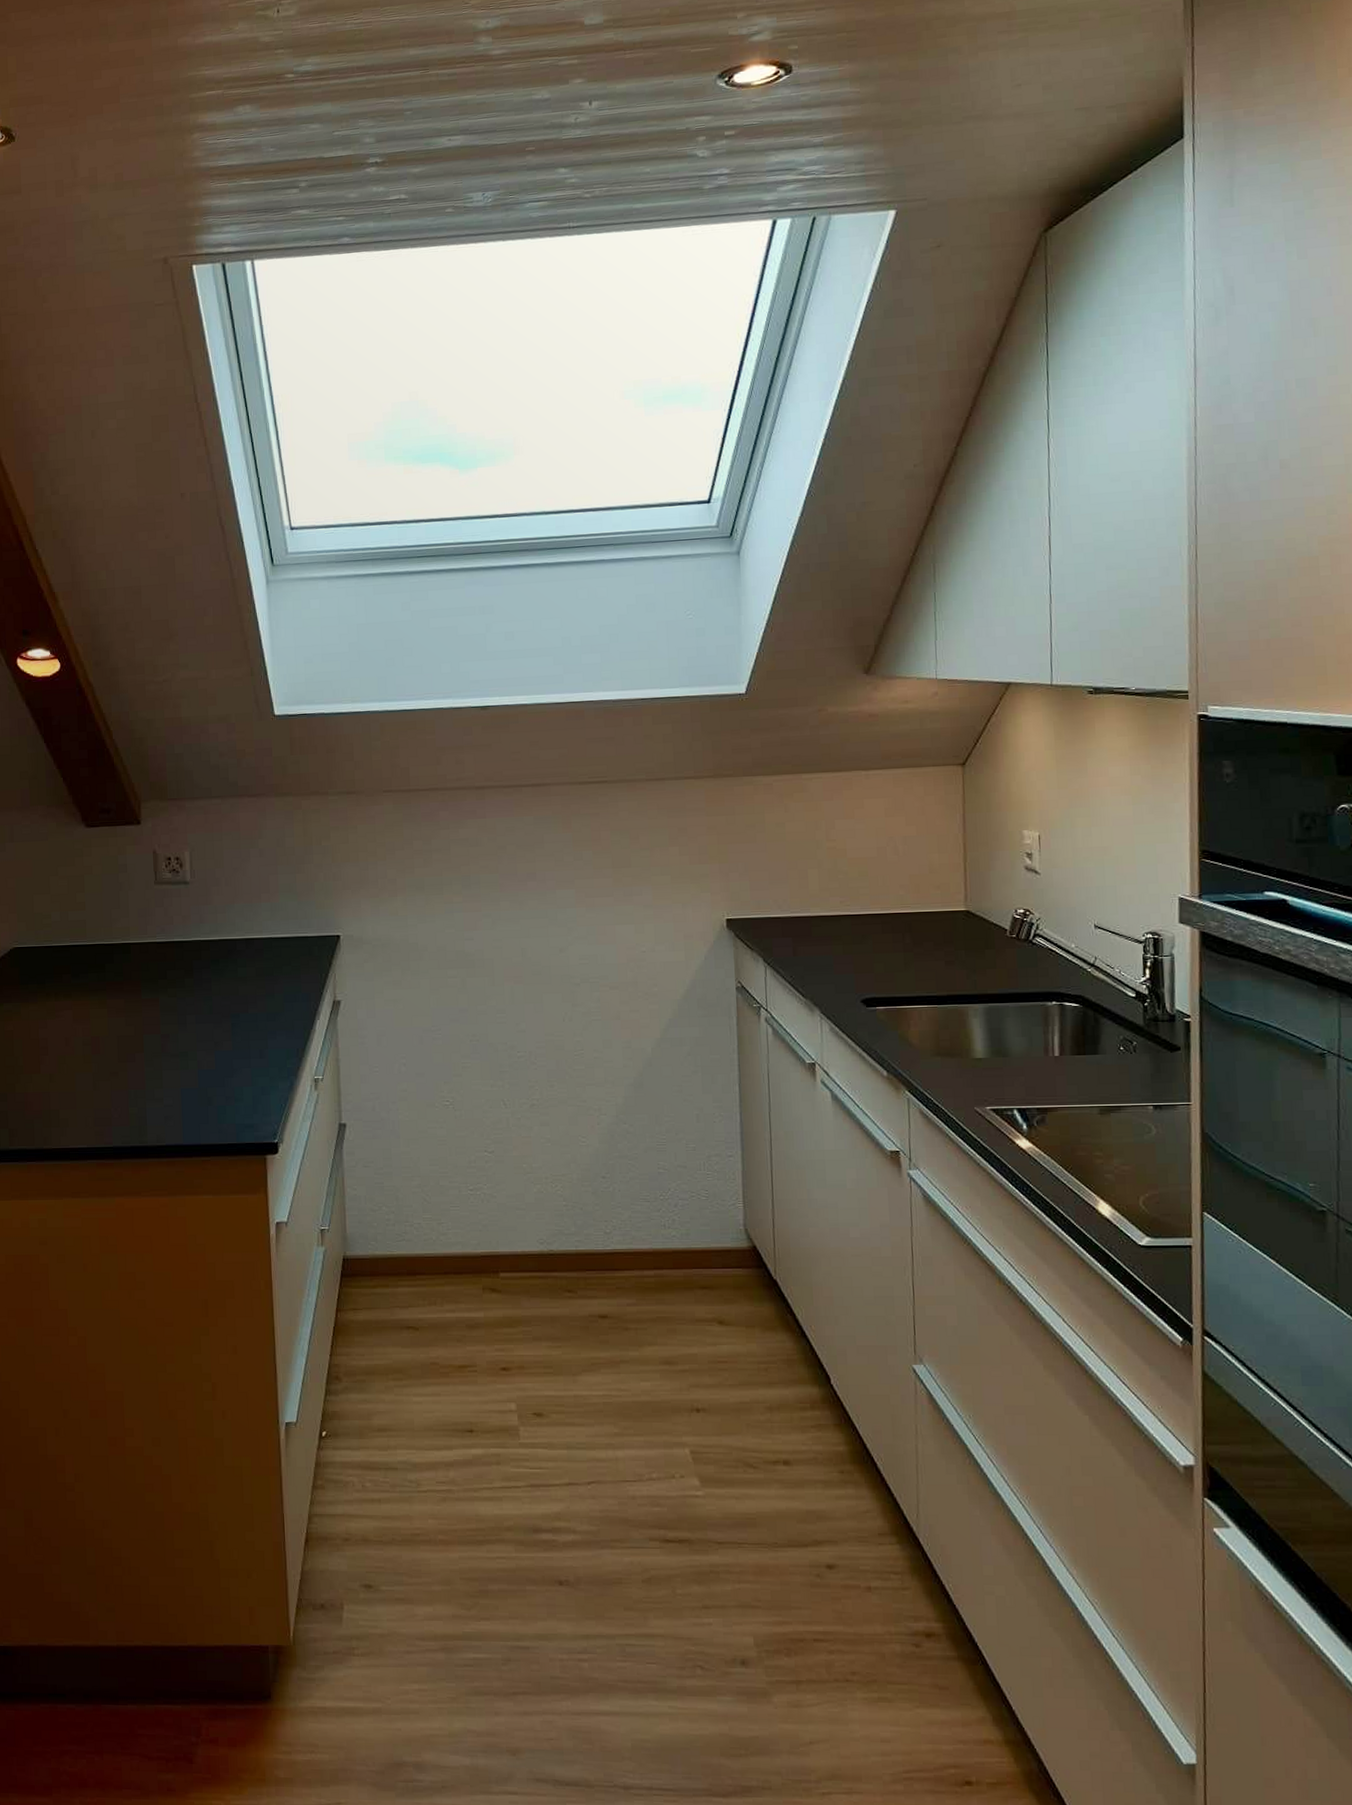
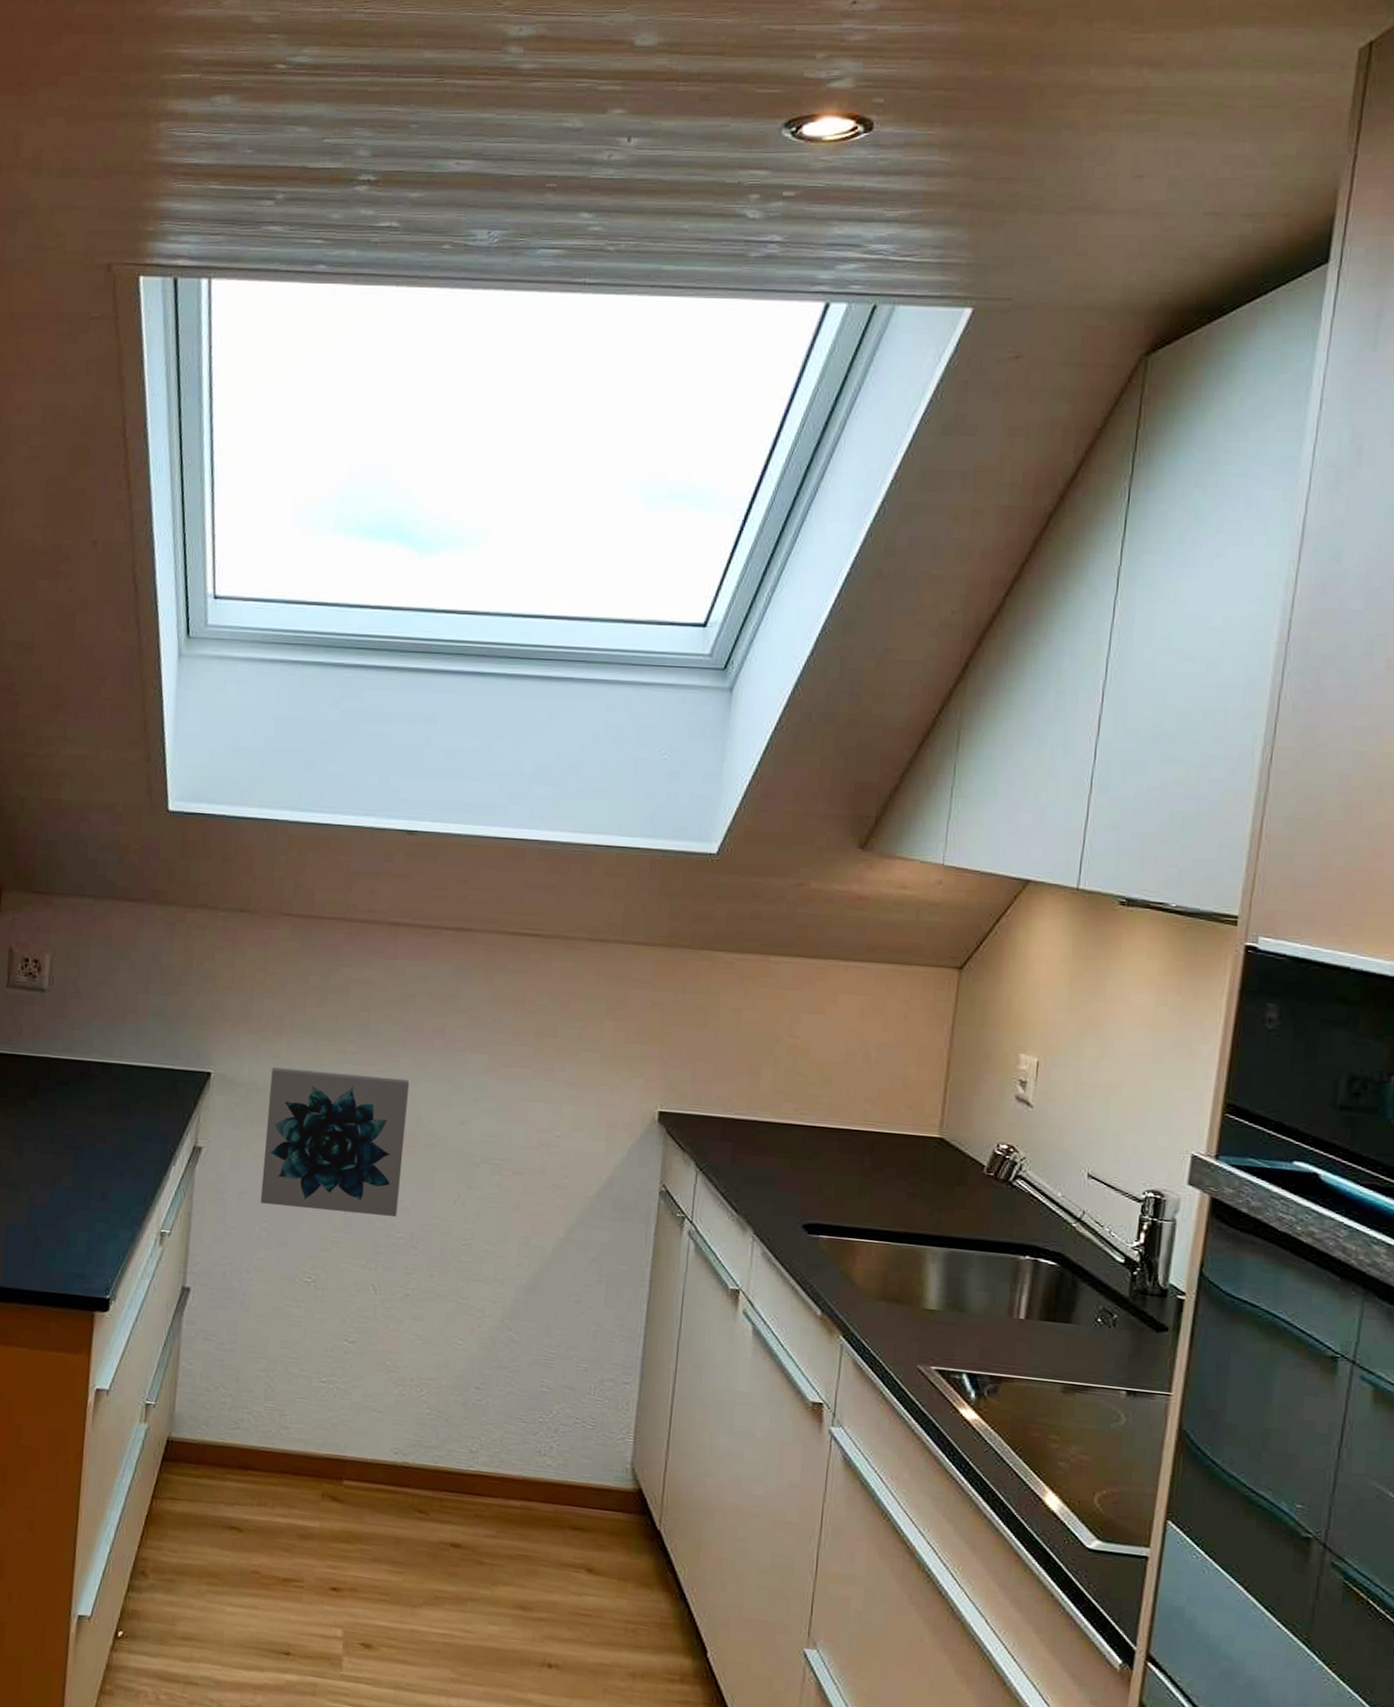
wall art: none [392,919,515,1043] -> present [260,1067,409,1217]

